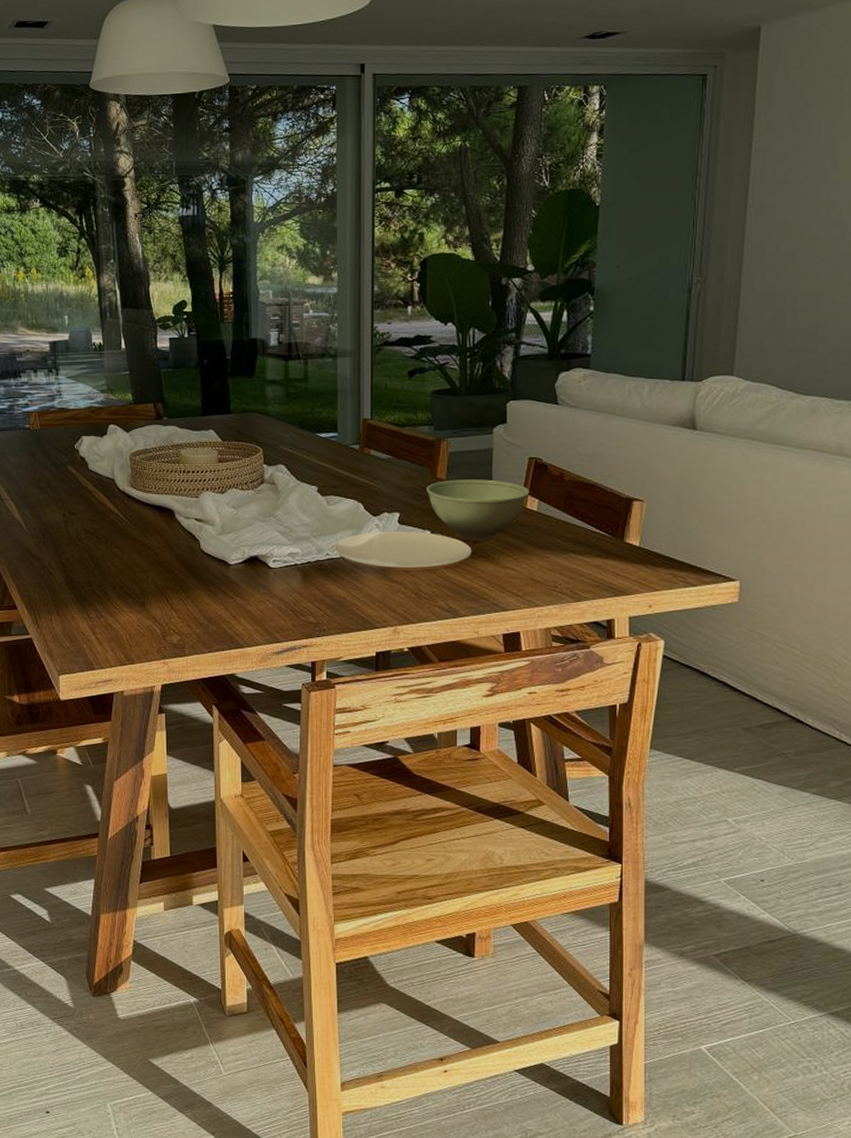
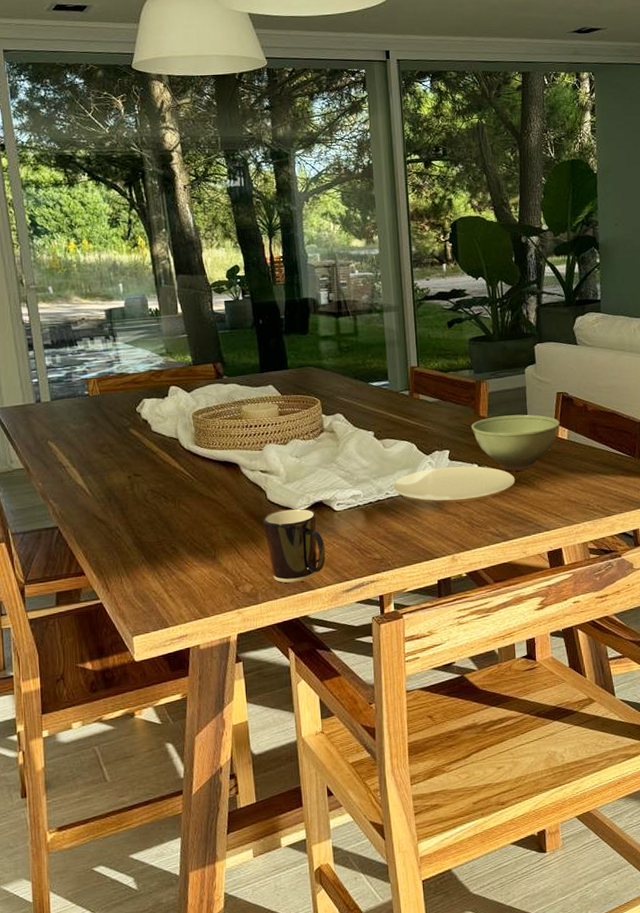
mug: none [194,561,257,639] -> present [263,508,326,584]

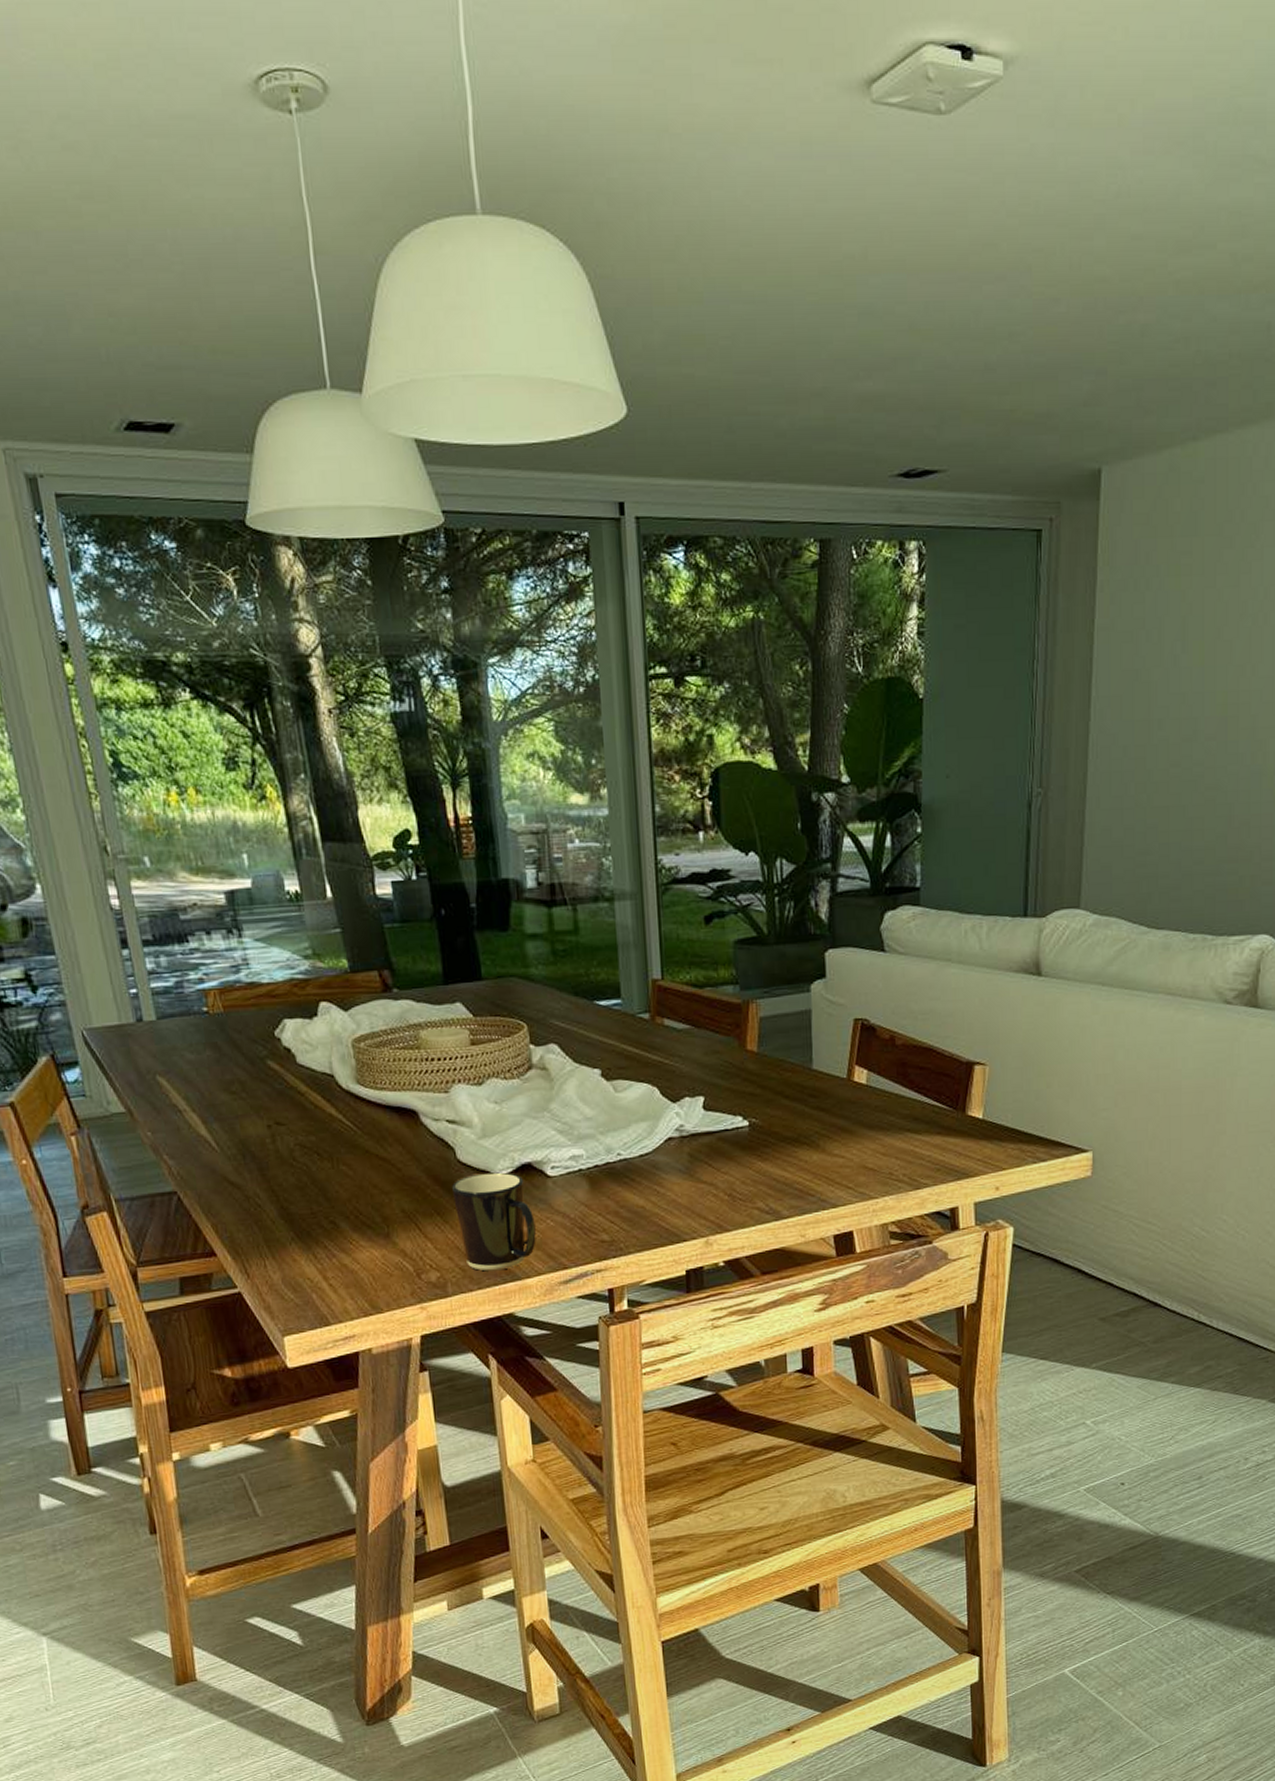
plate: present [393,466,515,503] -> none [627,1118,793,1168]
bowl: present [471,414,560,472] -> none [735,1048,857,1127]

